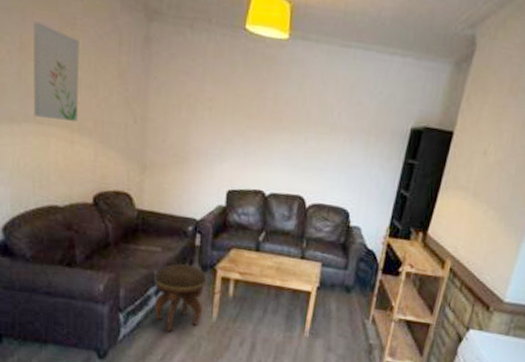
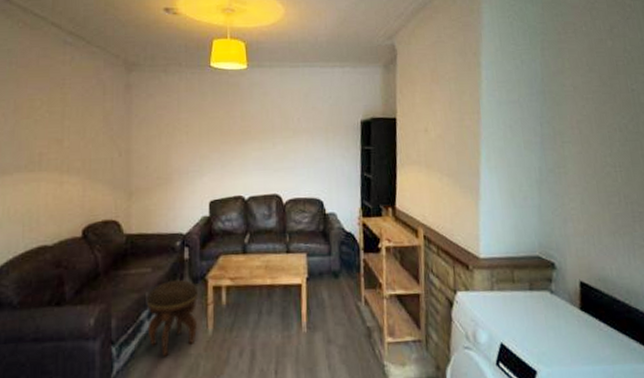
wall art: present [33,21,79,121] -> none [25,87,68,166]

